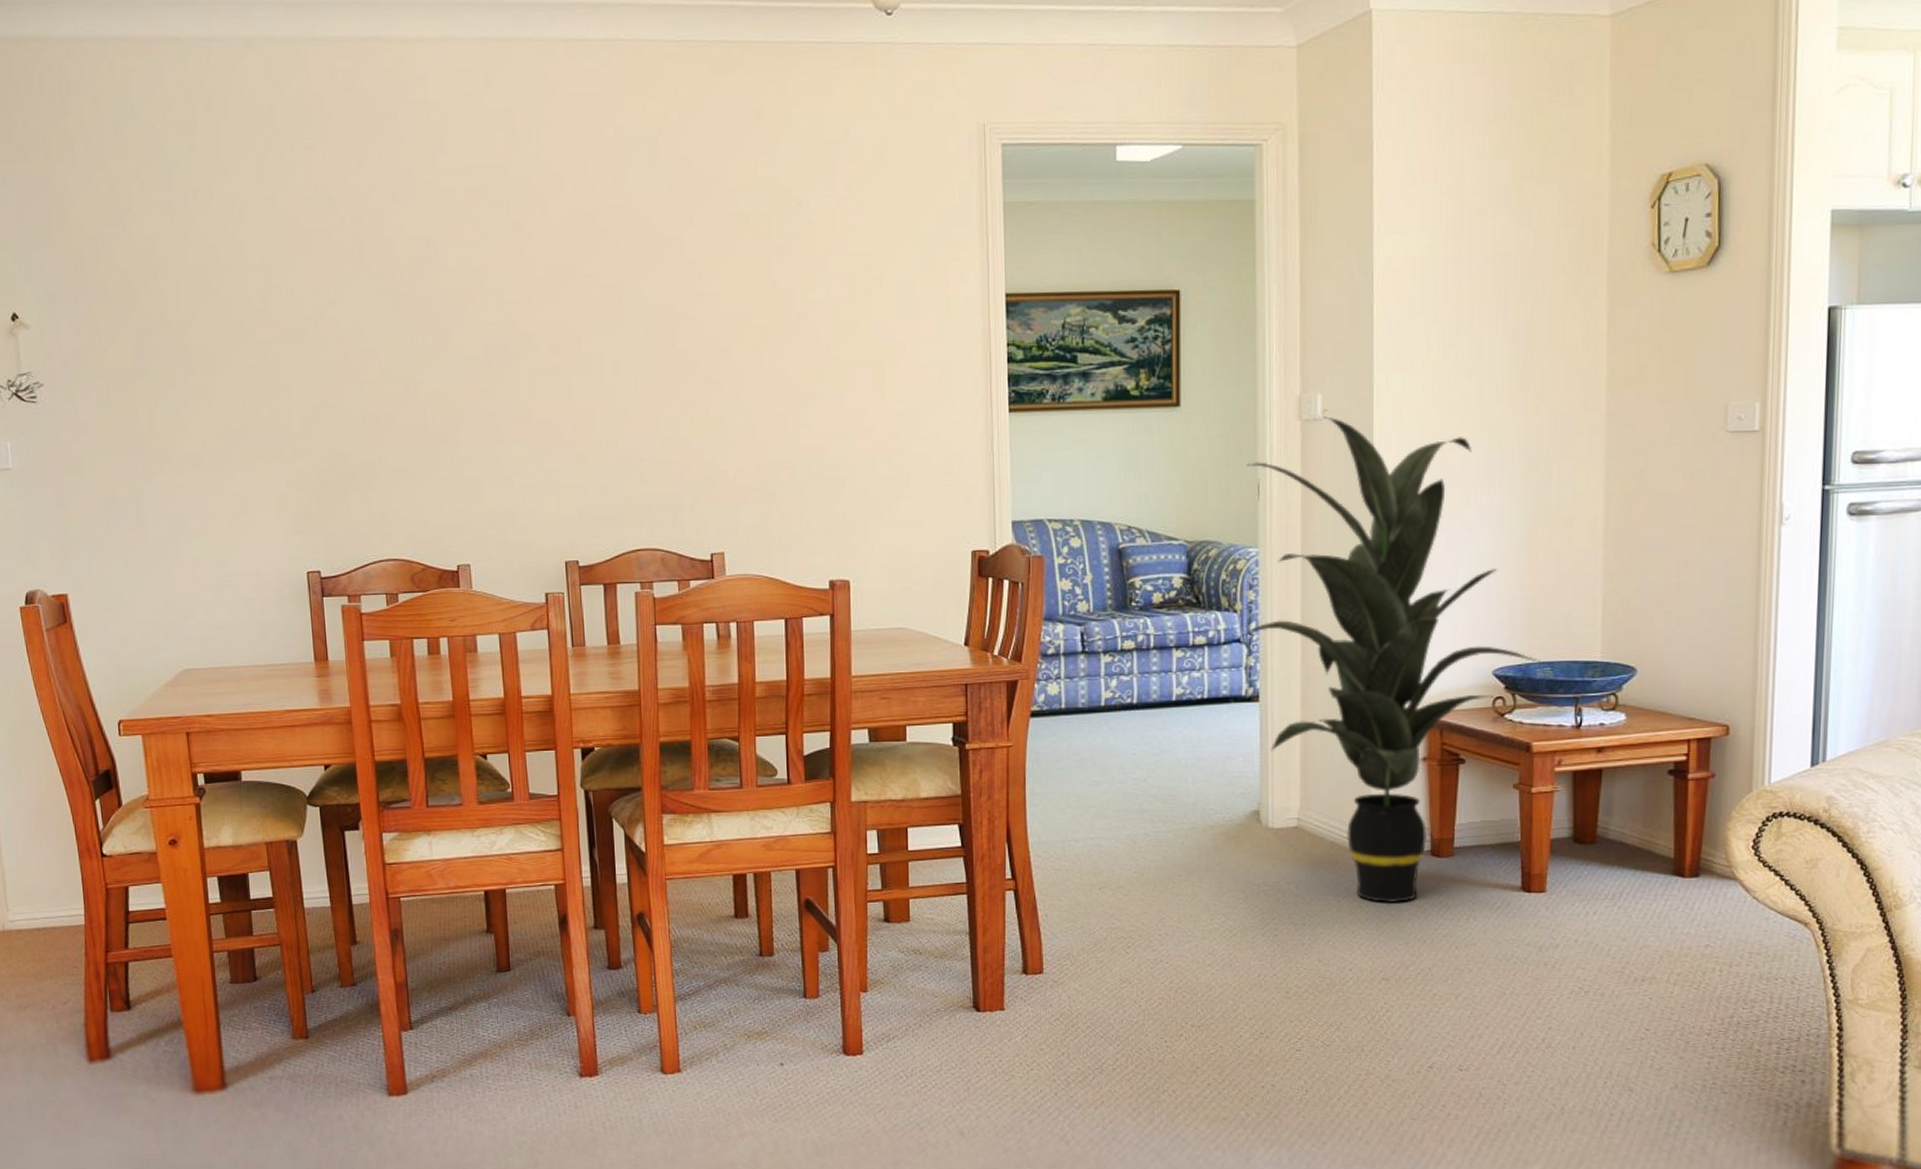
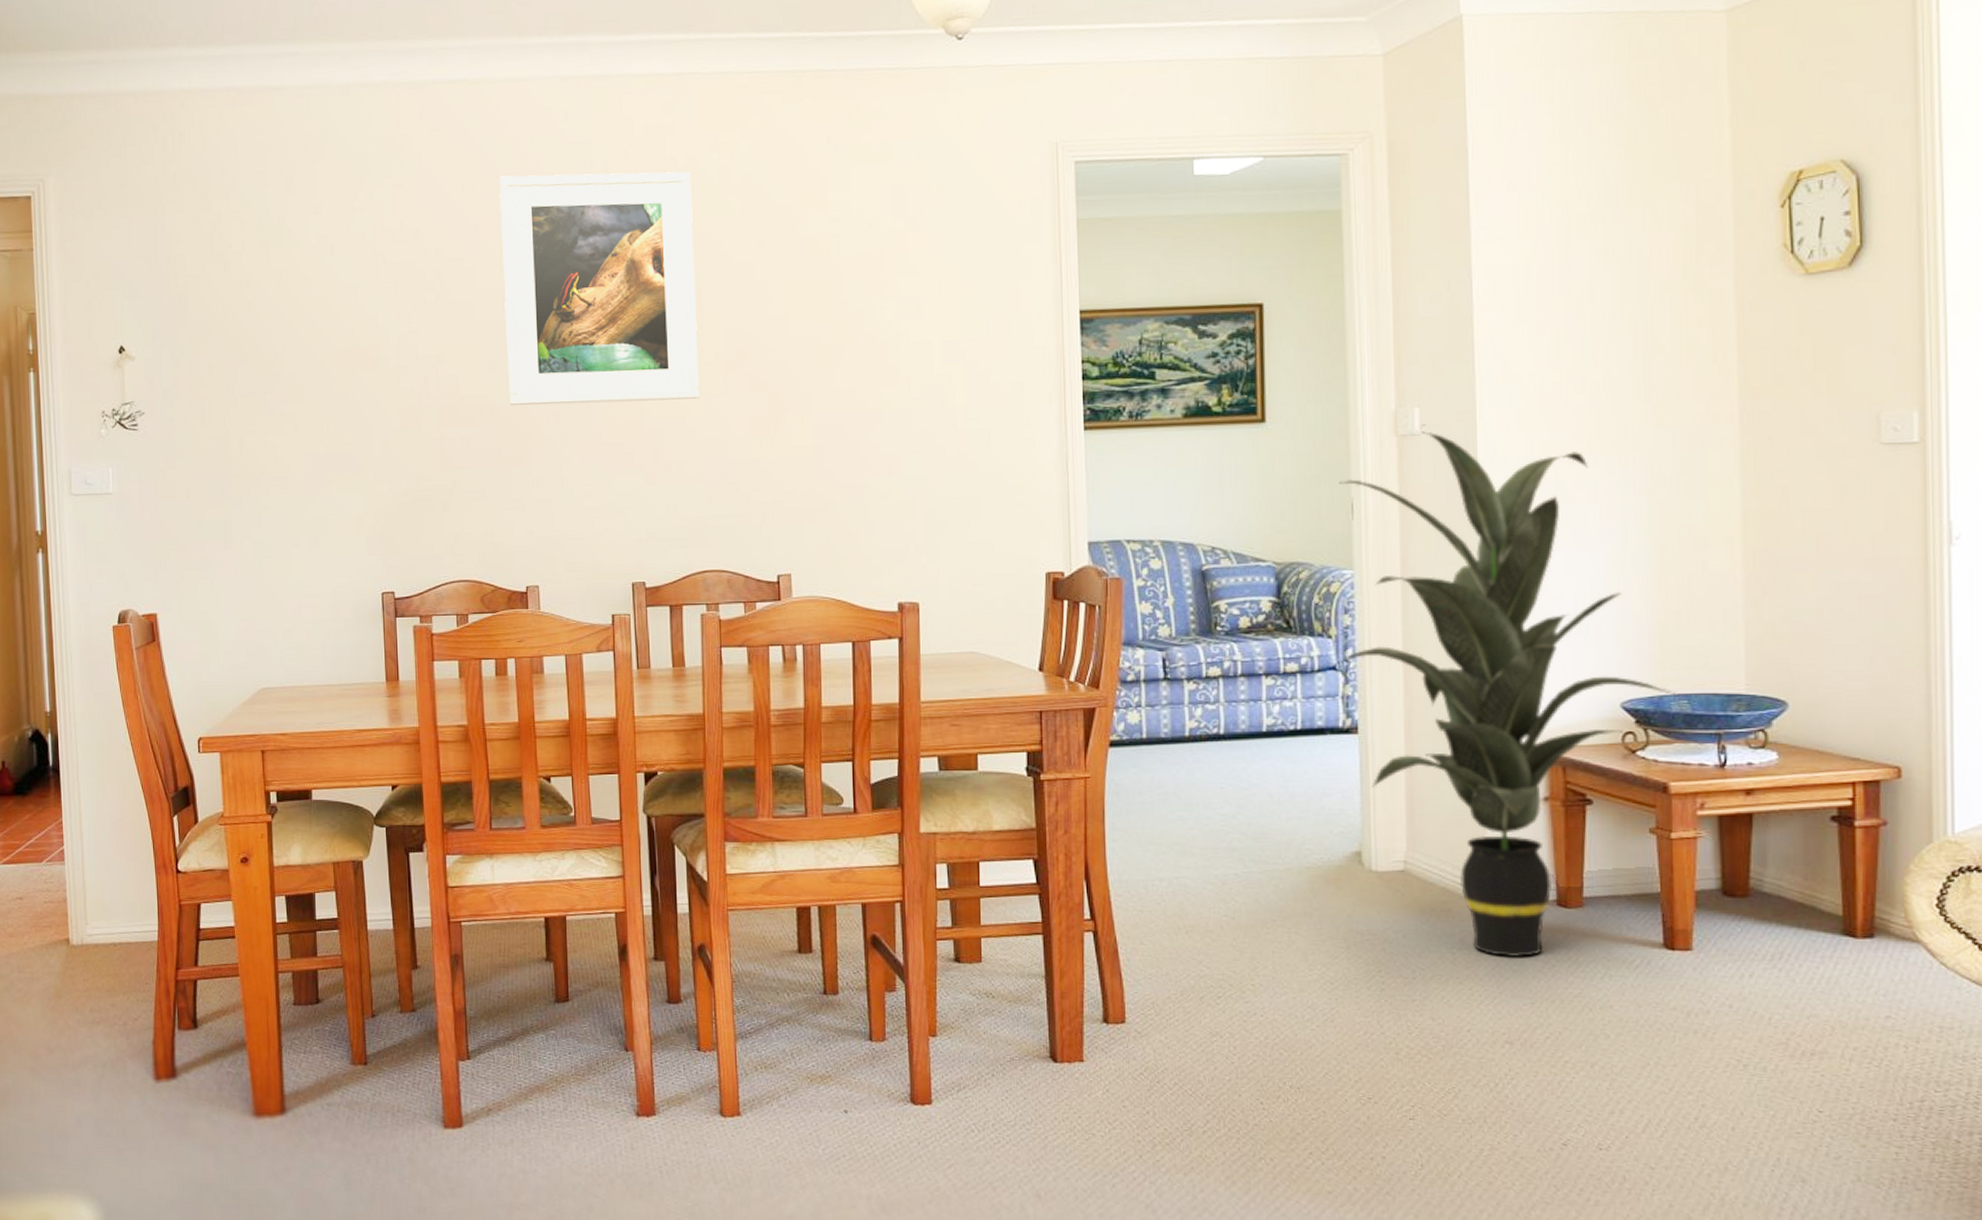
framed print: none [417,141,632,381] -> present [499,171,701,405]

